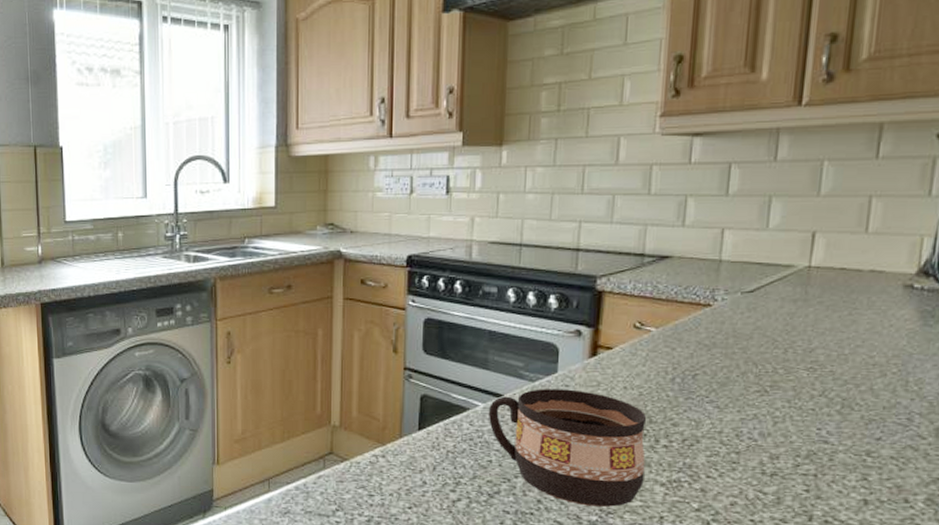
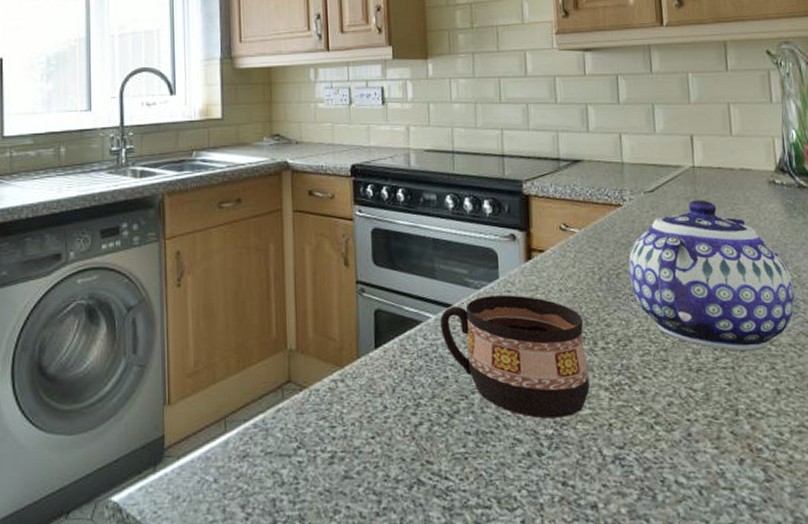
teapot: none [707,303,911,461] -> present [628,200,795,352]

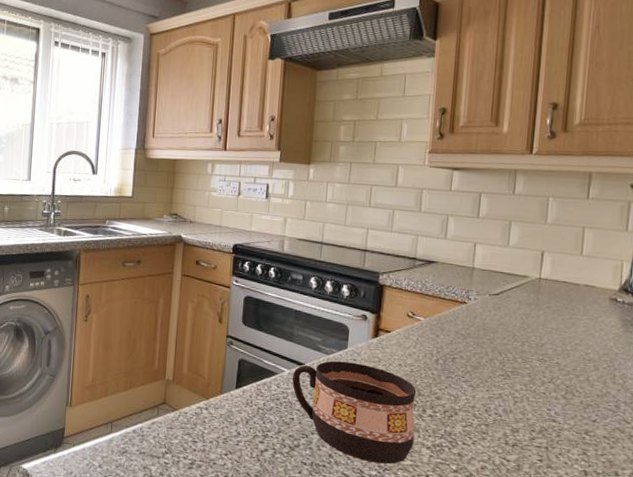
teapot: present [628,200,795,352] -> none [463,306,618,438]

